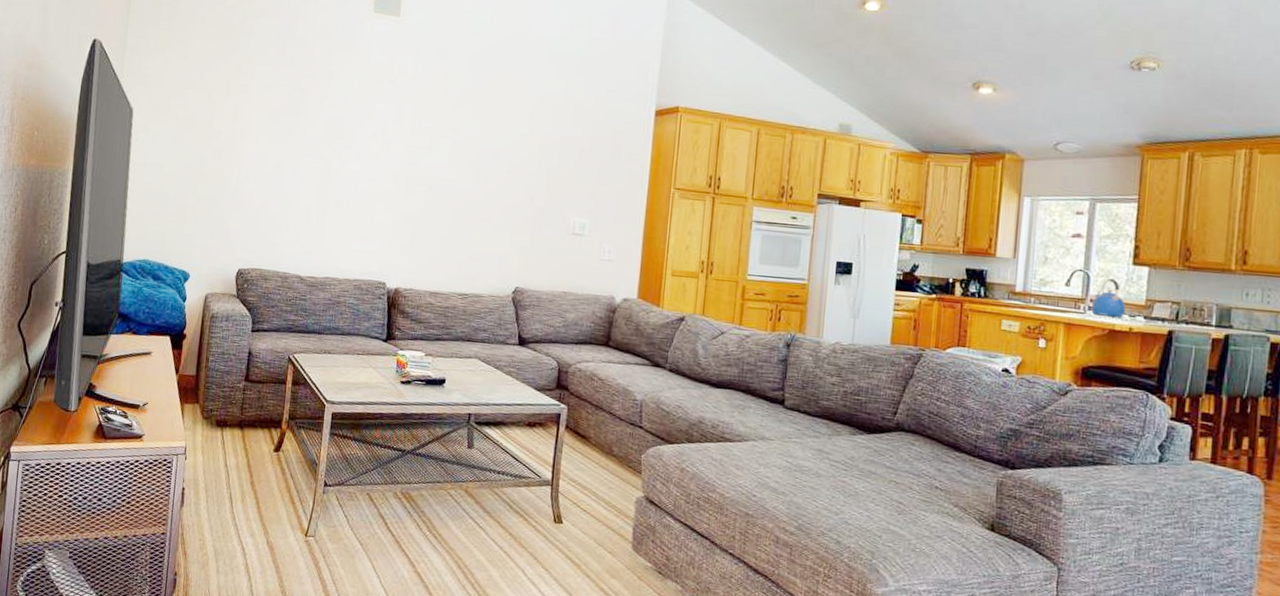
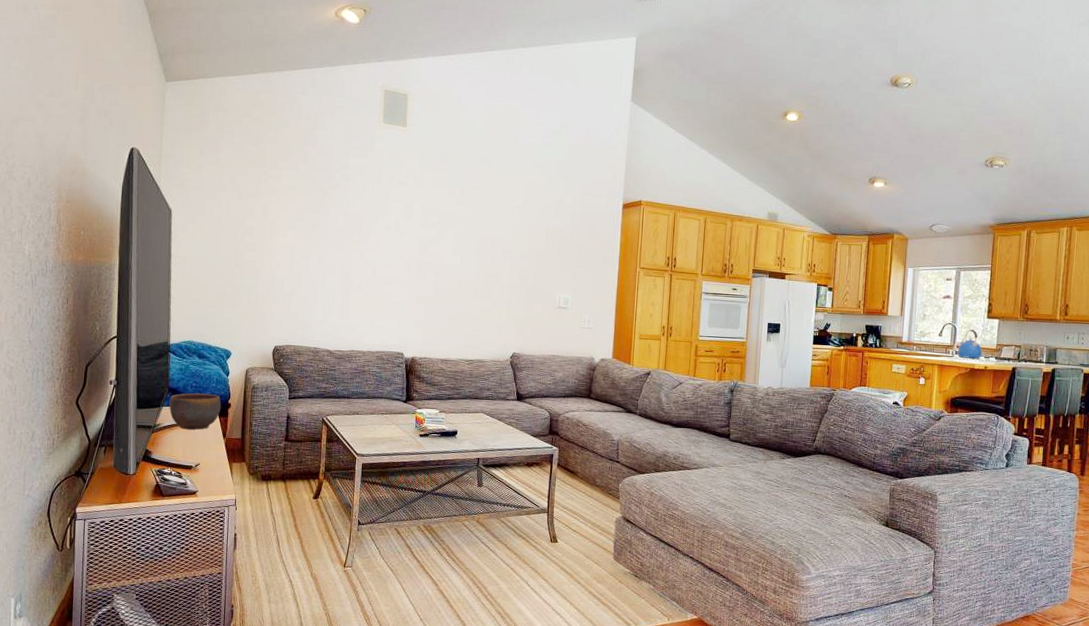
bowl: none [118,320,176,363] -> present [169,393,222,430]

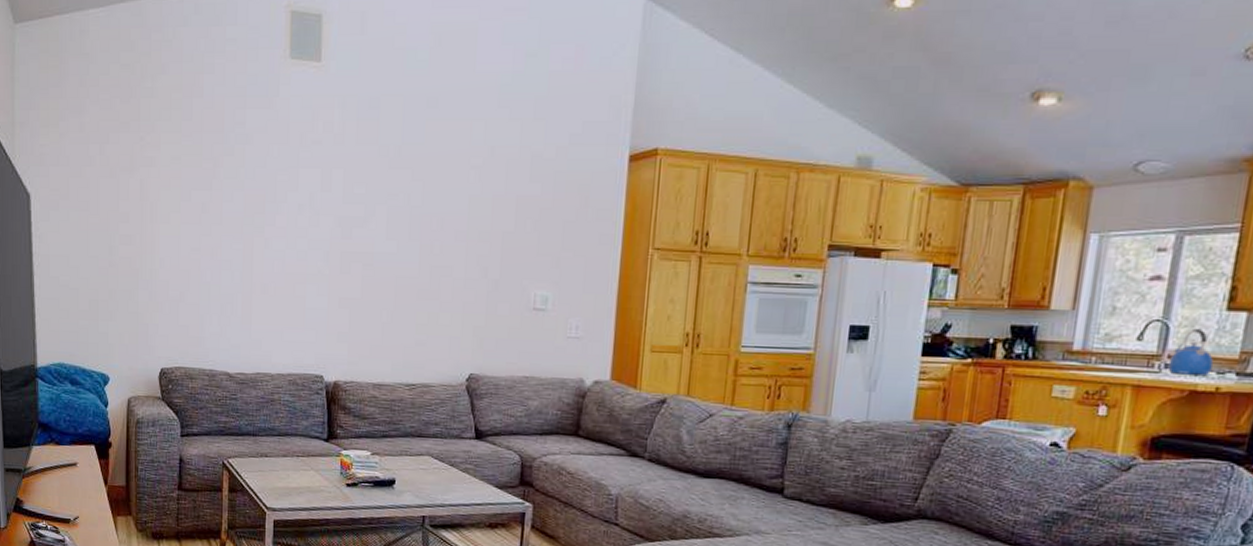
bowl: present [169,393,222,430] -> none [40,429,101,475]

